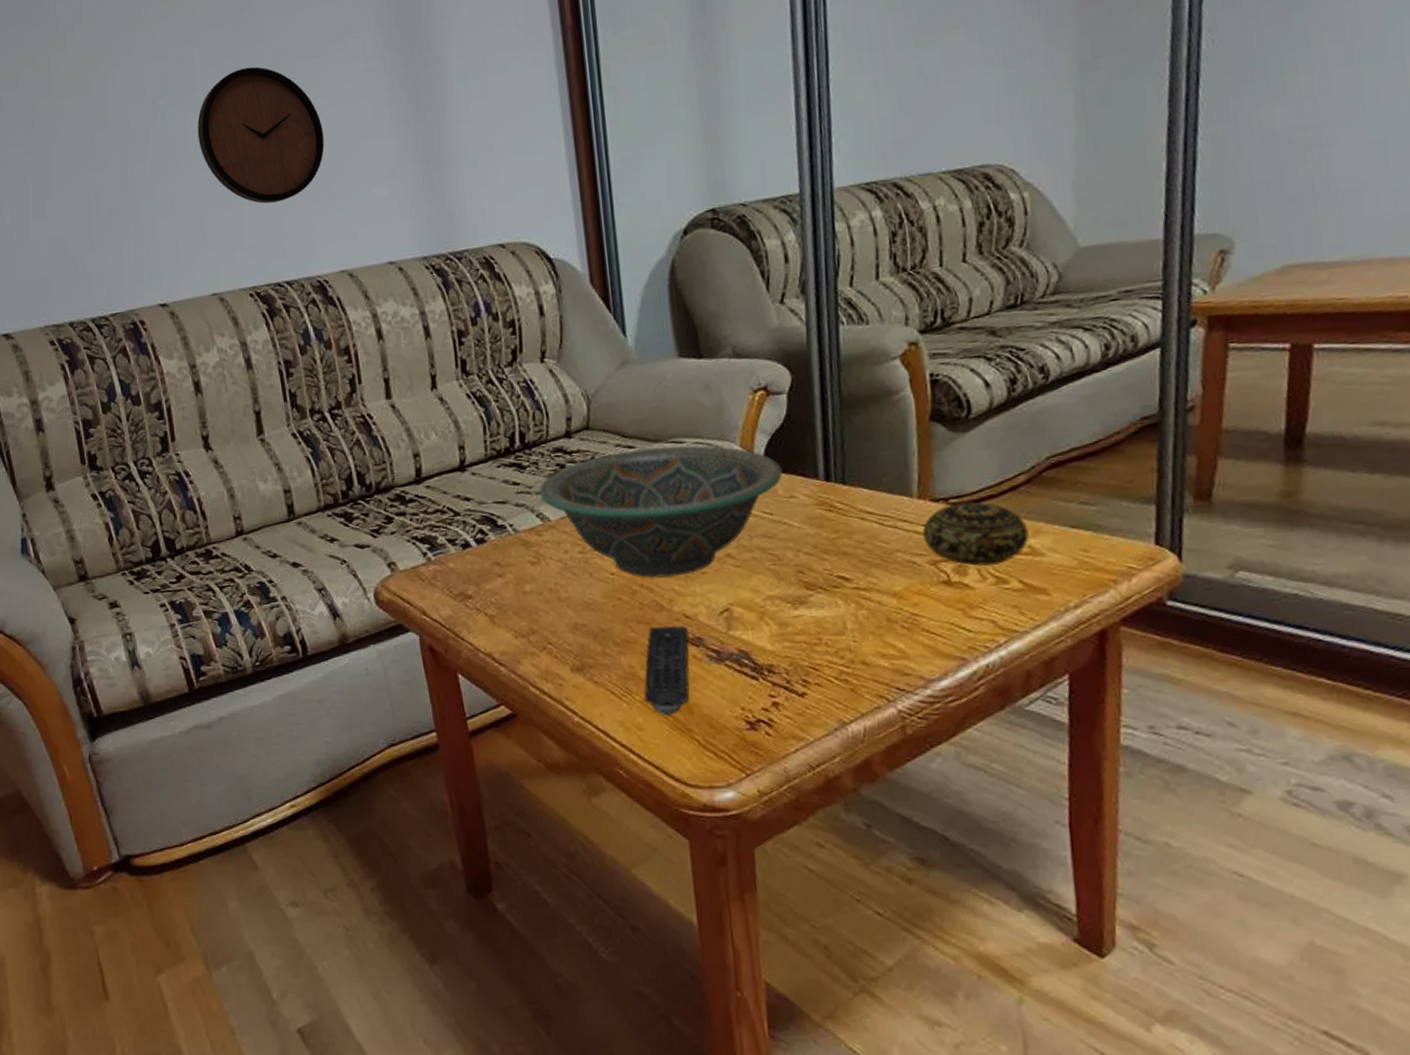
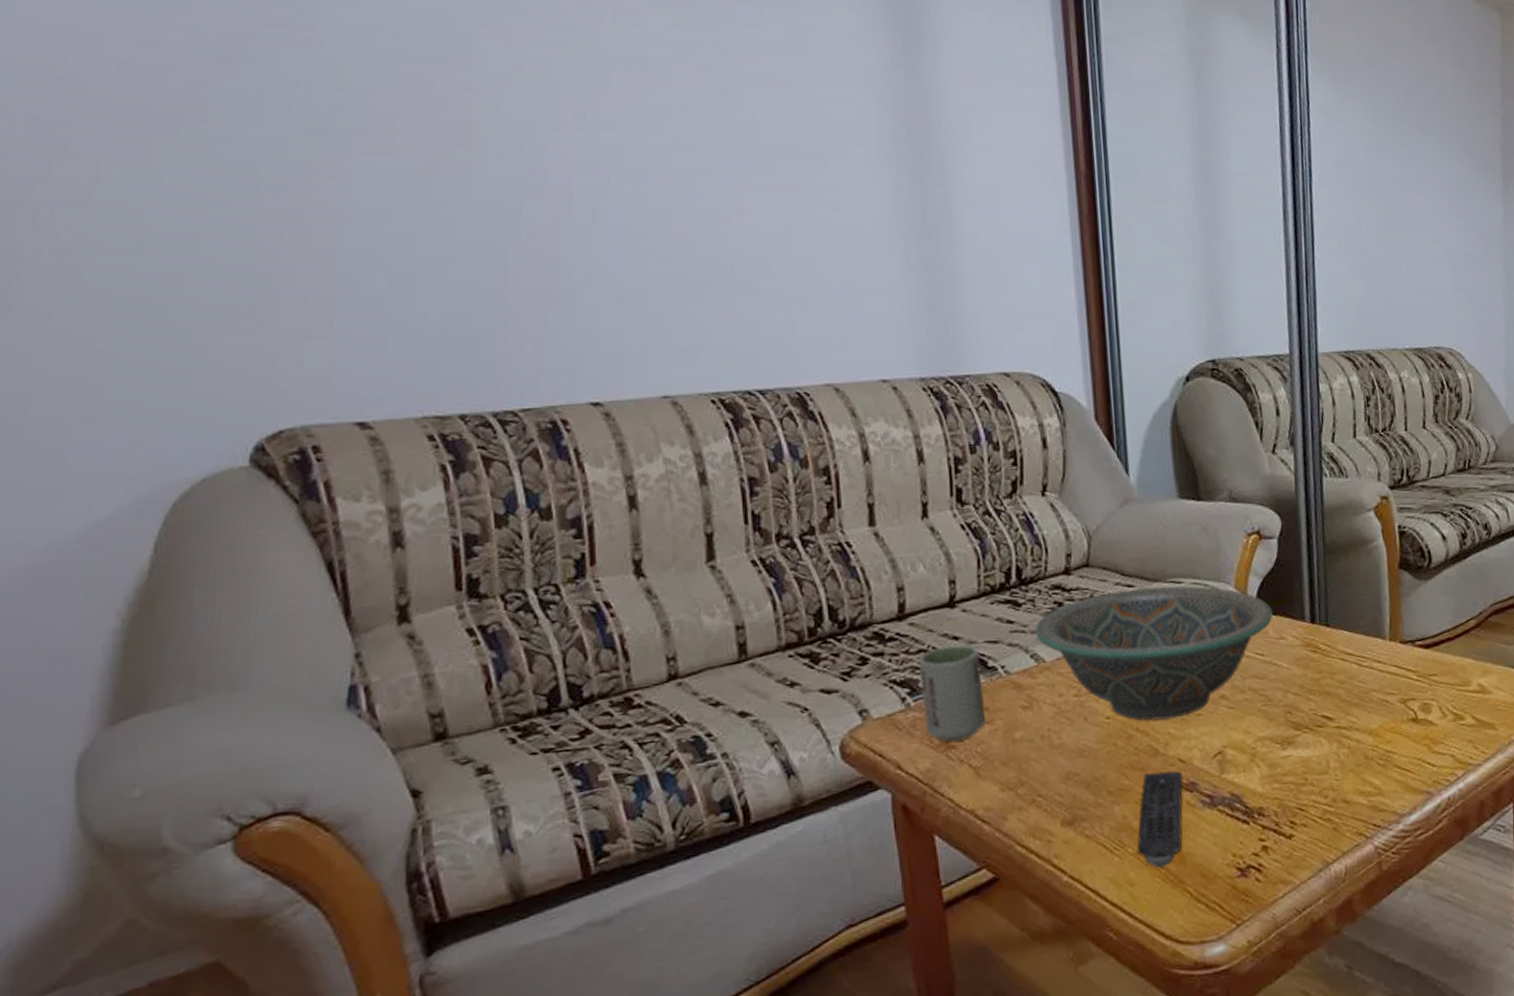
clock: present [197,66,325,204] -> none [661,157,816,304]
cup: none [436,505,498,593] -> present [919,644,986,742]
decorative ball: present [922,502,1029,566] -> none [1394,644,1479,704]

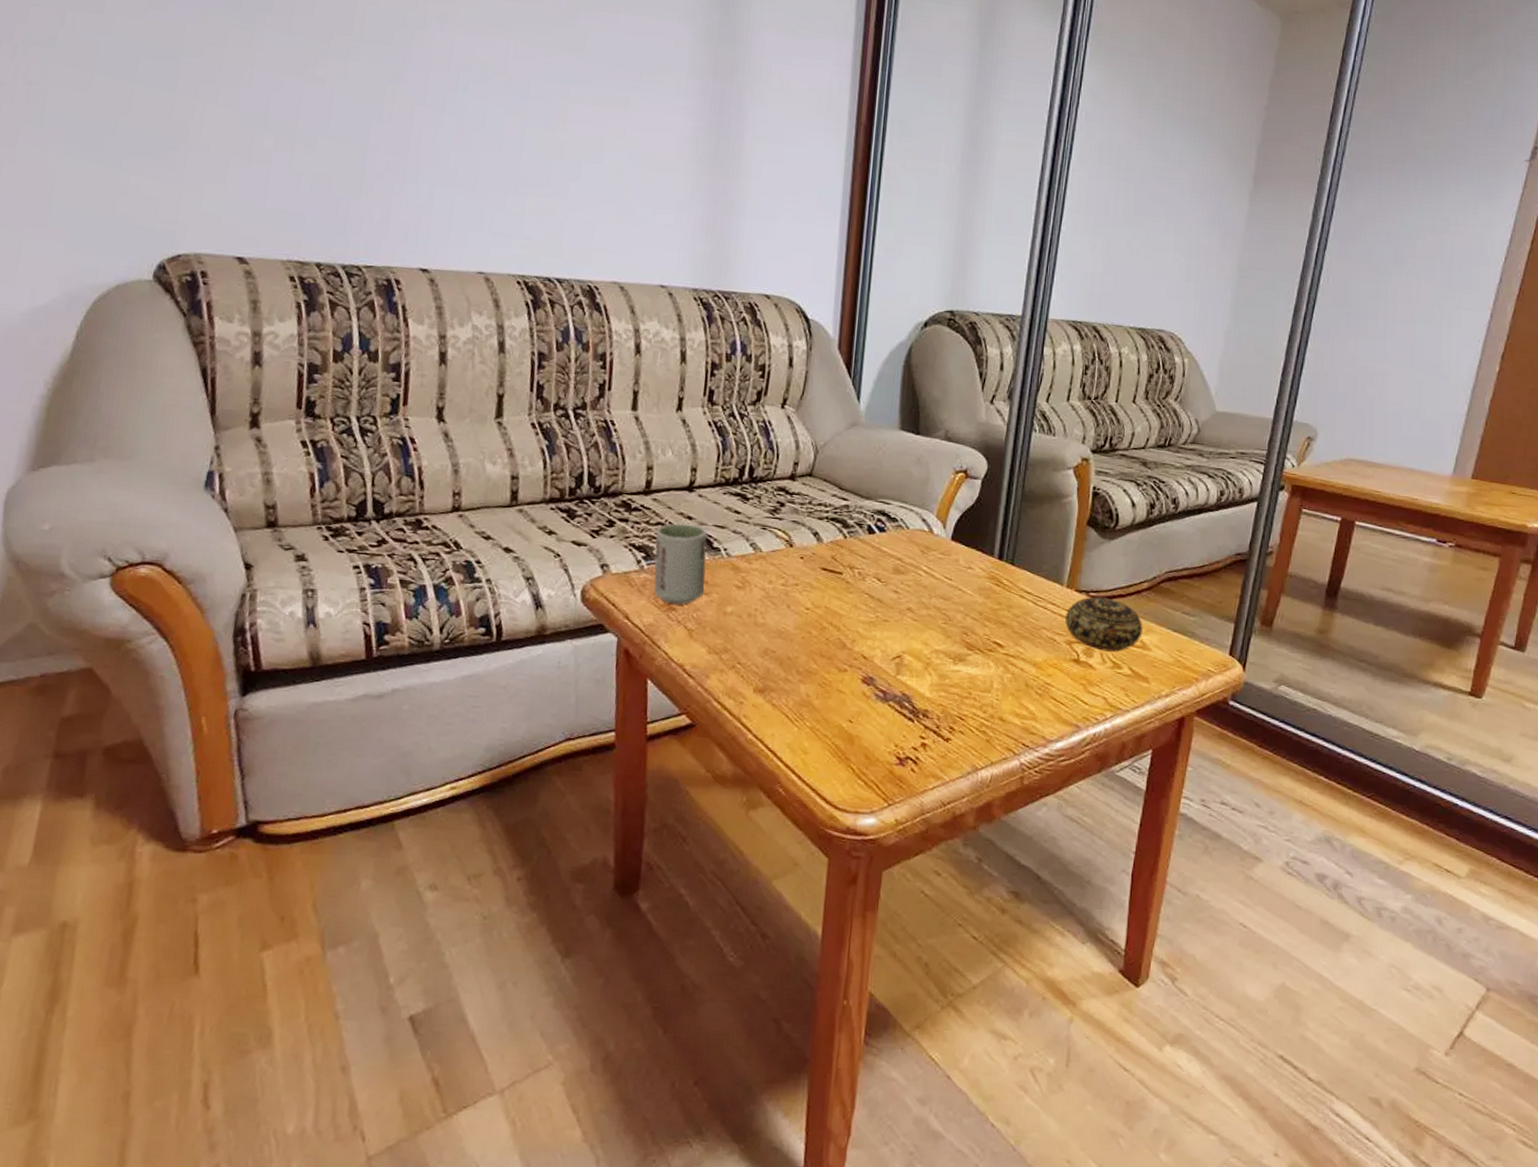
decorative bowl: present [1035,586,1273,721] -> none [757,501,966,620]
remote control: present [1137,771,1184,868] -> none [814,661,864,743]
decorative ball: none [1394,644,1479,704] -> present [1065,595,1143,652]

